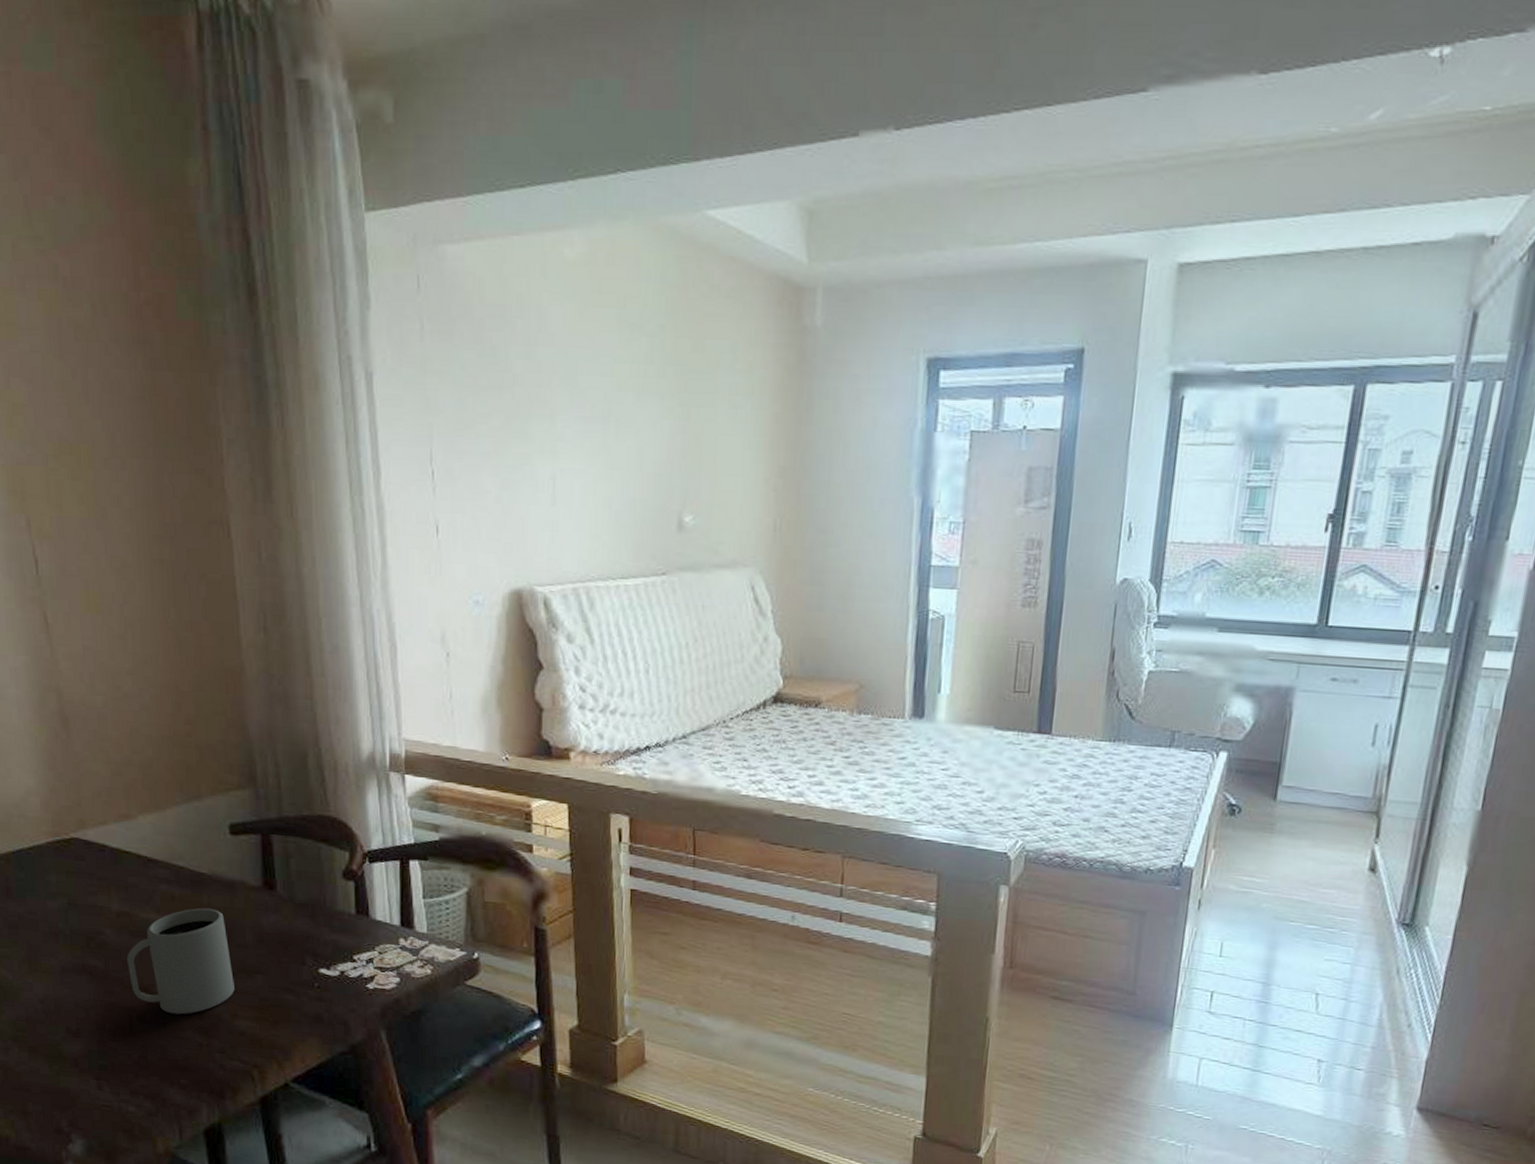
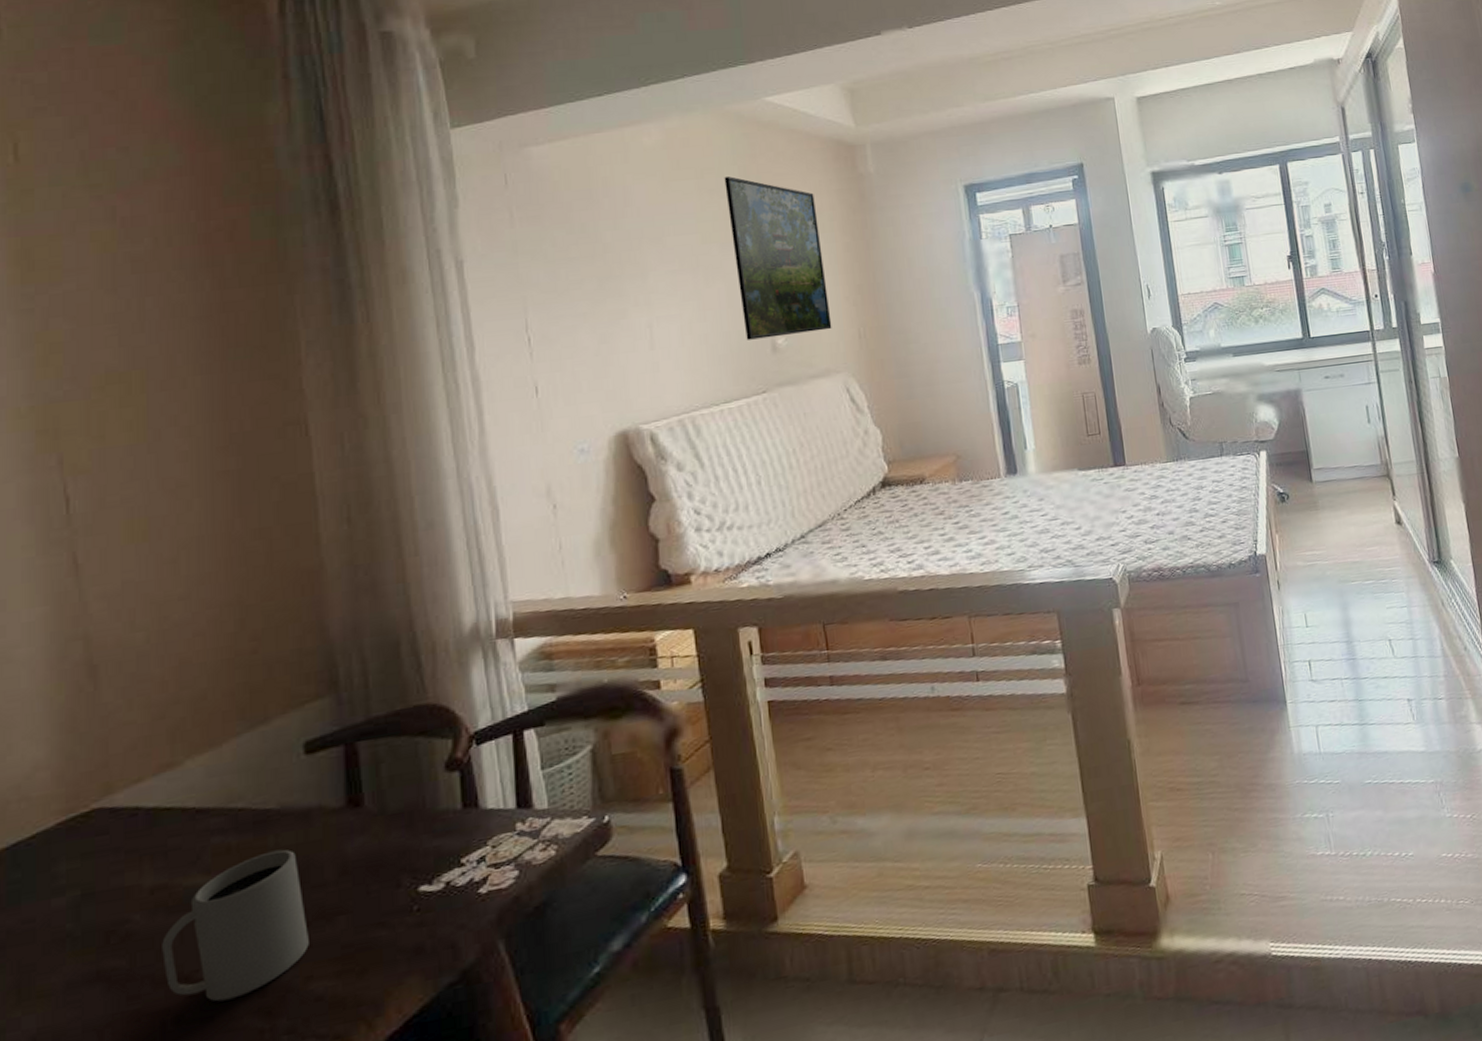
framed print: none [648,310,748,515] -> present [724,176,832,340]

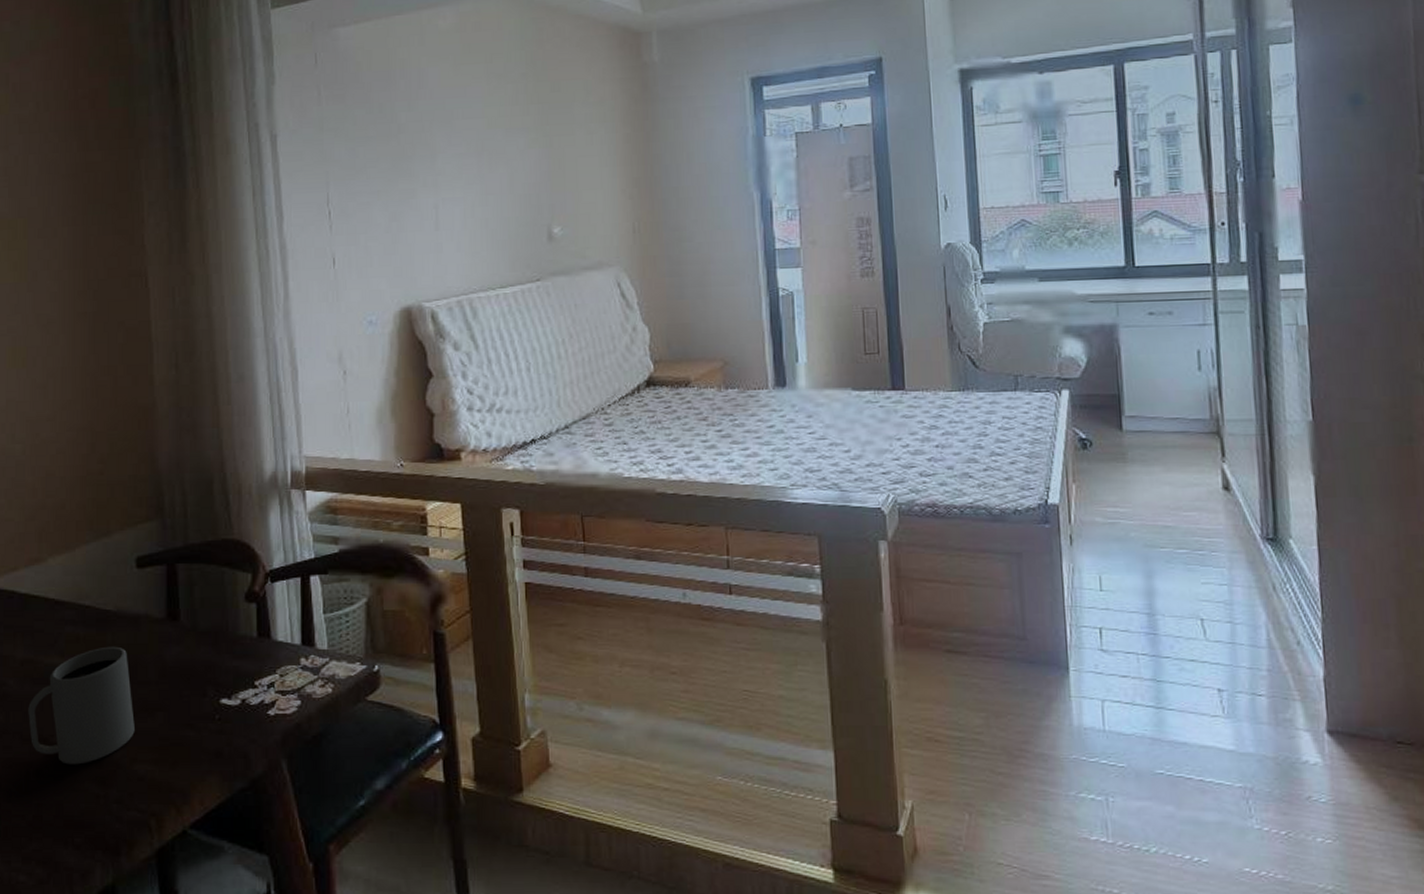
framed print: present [724,176,832,340] -> none [512,62,607,227]

